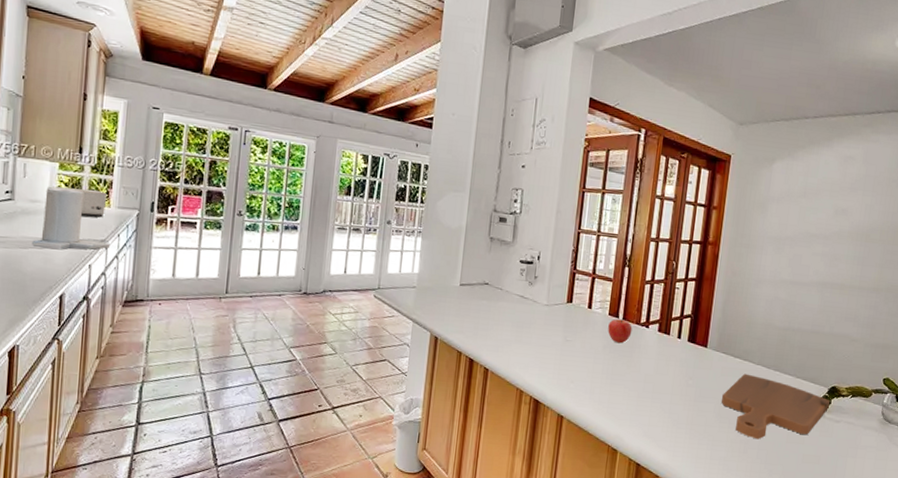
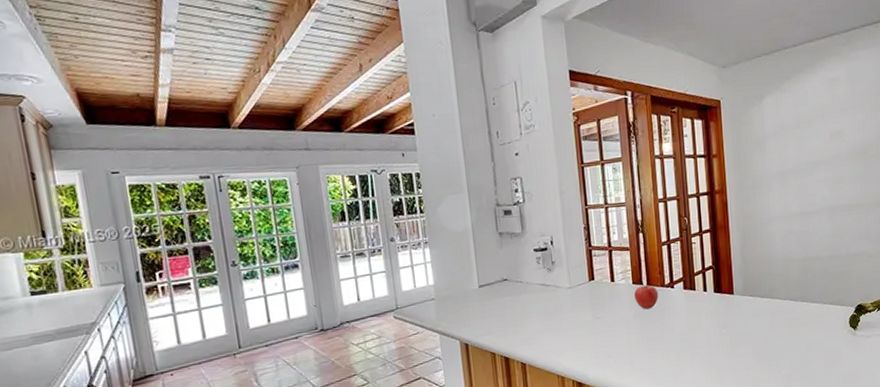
paper towel: present [32,188,109,250] -> none [16,276,102,346]
toaster: present [44,186,106,218] -> none [17,272,88,304]
cutting board: present [722,373,830,440] -> none [757,310,858,371]

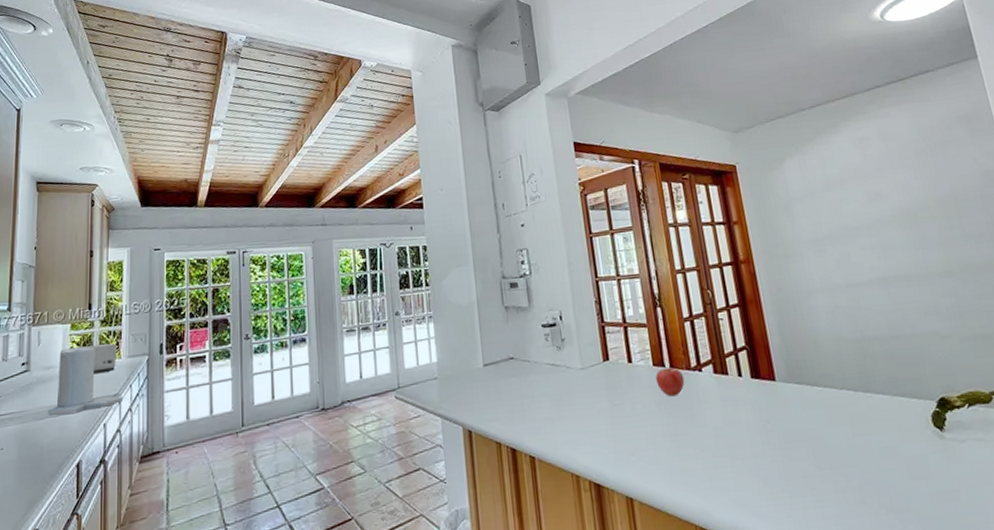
paper towel: none [16,276,102,346] -> present [48,347,122,415]
toaster: none [17,272,88,304] -> present [58,343,116,374]

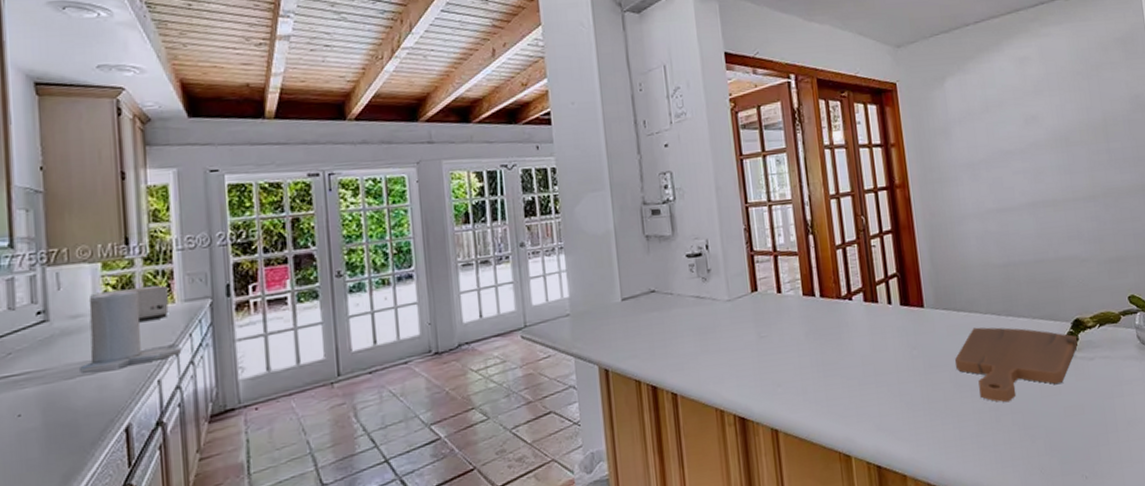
fruit: present [655,366,685,397] -> none [805,295,835,327]
cutting board: none [812,403,946,483] -> present [955,327,1078,403]

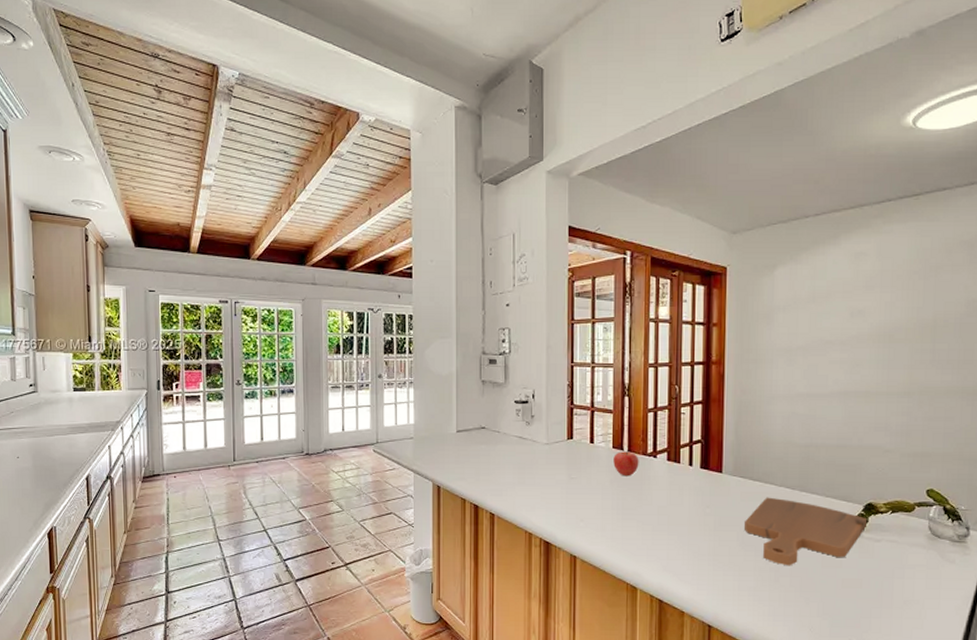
paper towel: present [80,290,181,373] -> none [57,377,124,434]
toaster: present [89,285,169,324] -> none [64,374,117,401]
fruit: none [805,295,835,327] -> present [613,450,639,477]

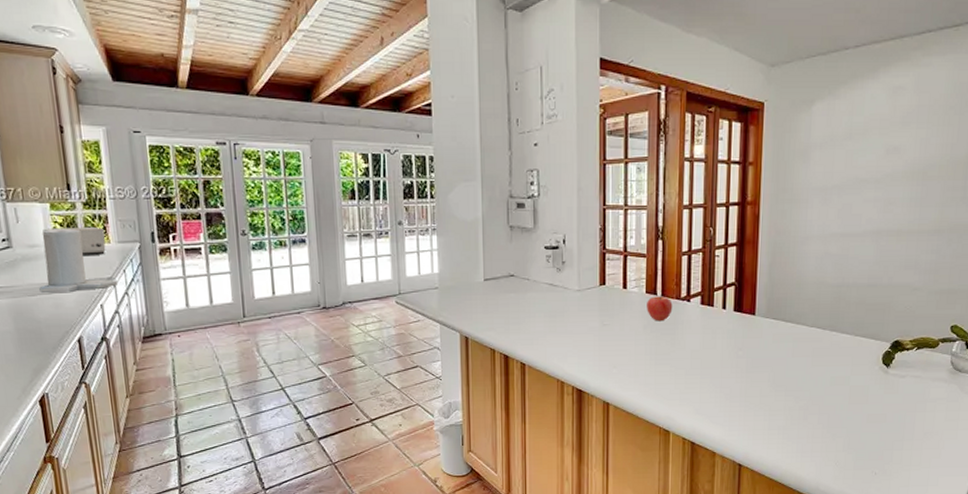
paper towel: none [57,377,124,434] -> present [39,229,117,293]
toaster: none [64,374,117,401] -> present [43,226,106,257]
cutting board: present [745,497,866,566] -> none [776,338,893,404]

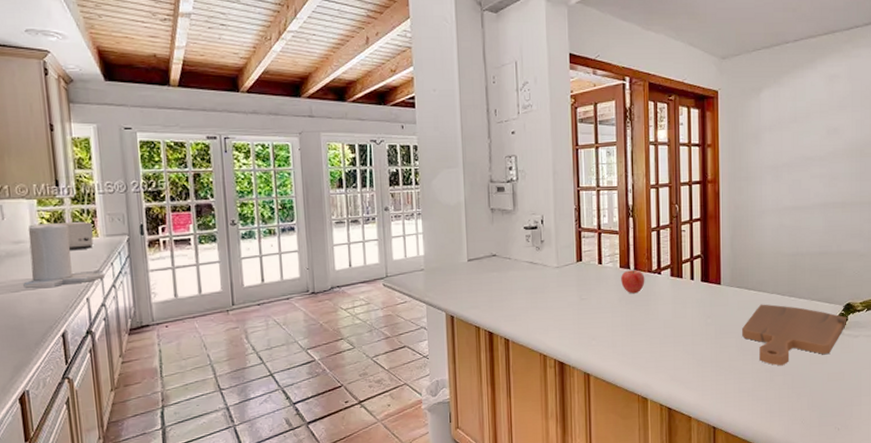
cutting board: none [776,338,893,404] -> present [742,304,846,366]

